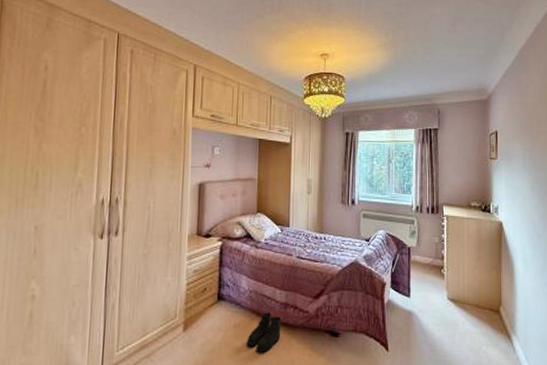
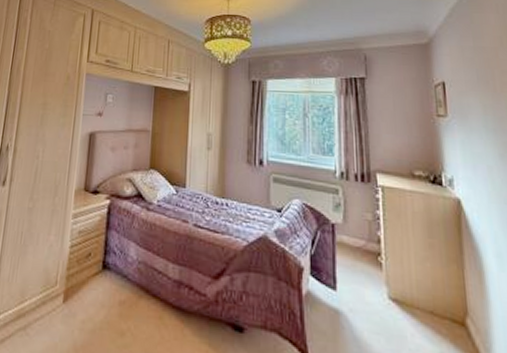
boots: present [246,312,282,352] -> none [132,289,174,340]

